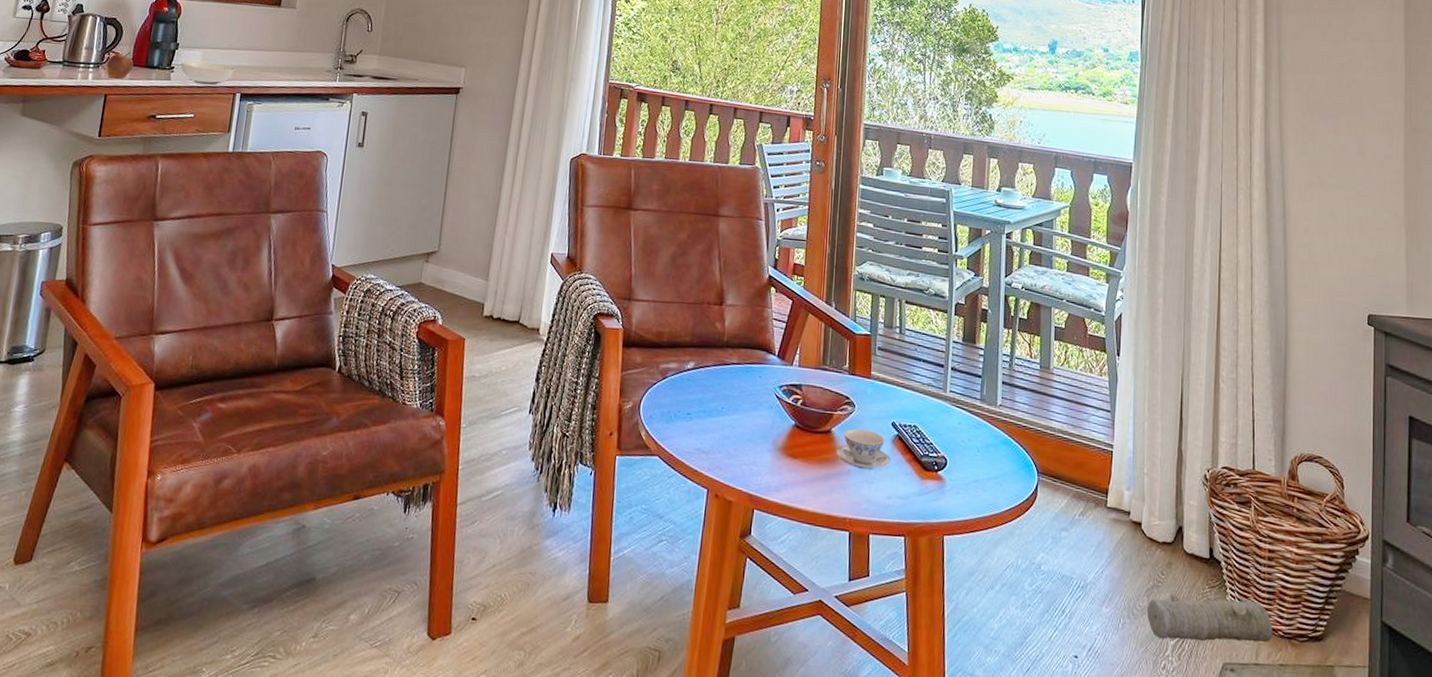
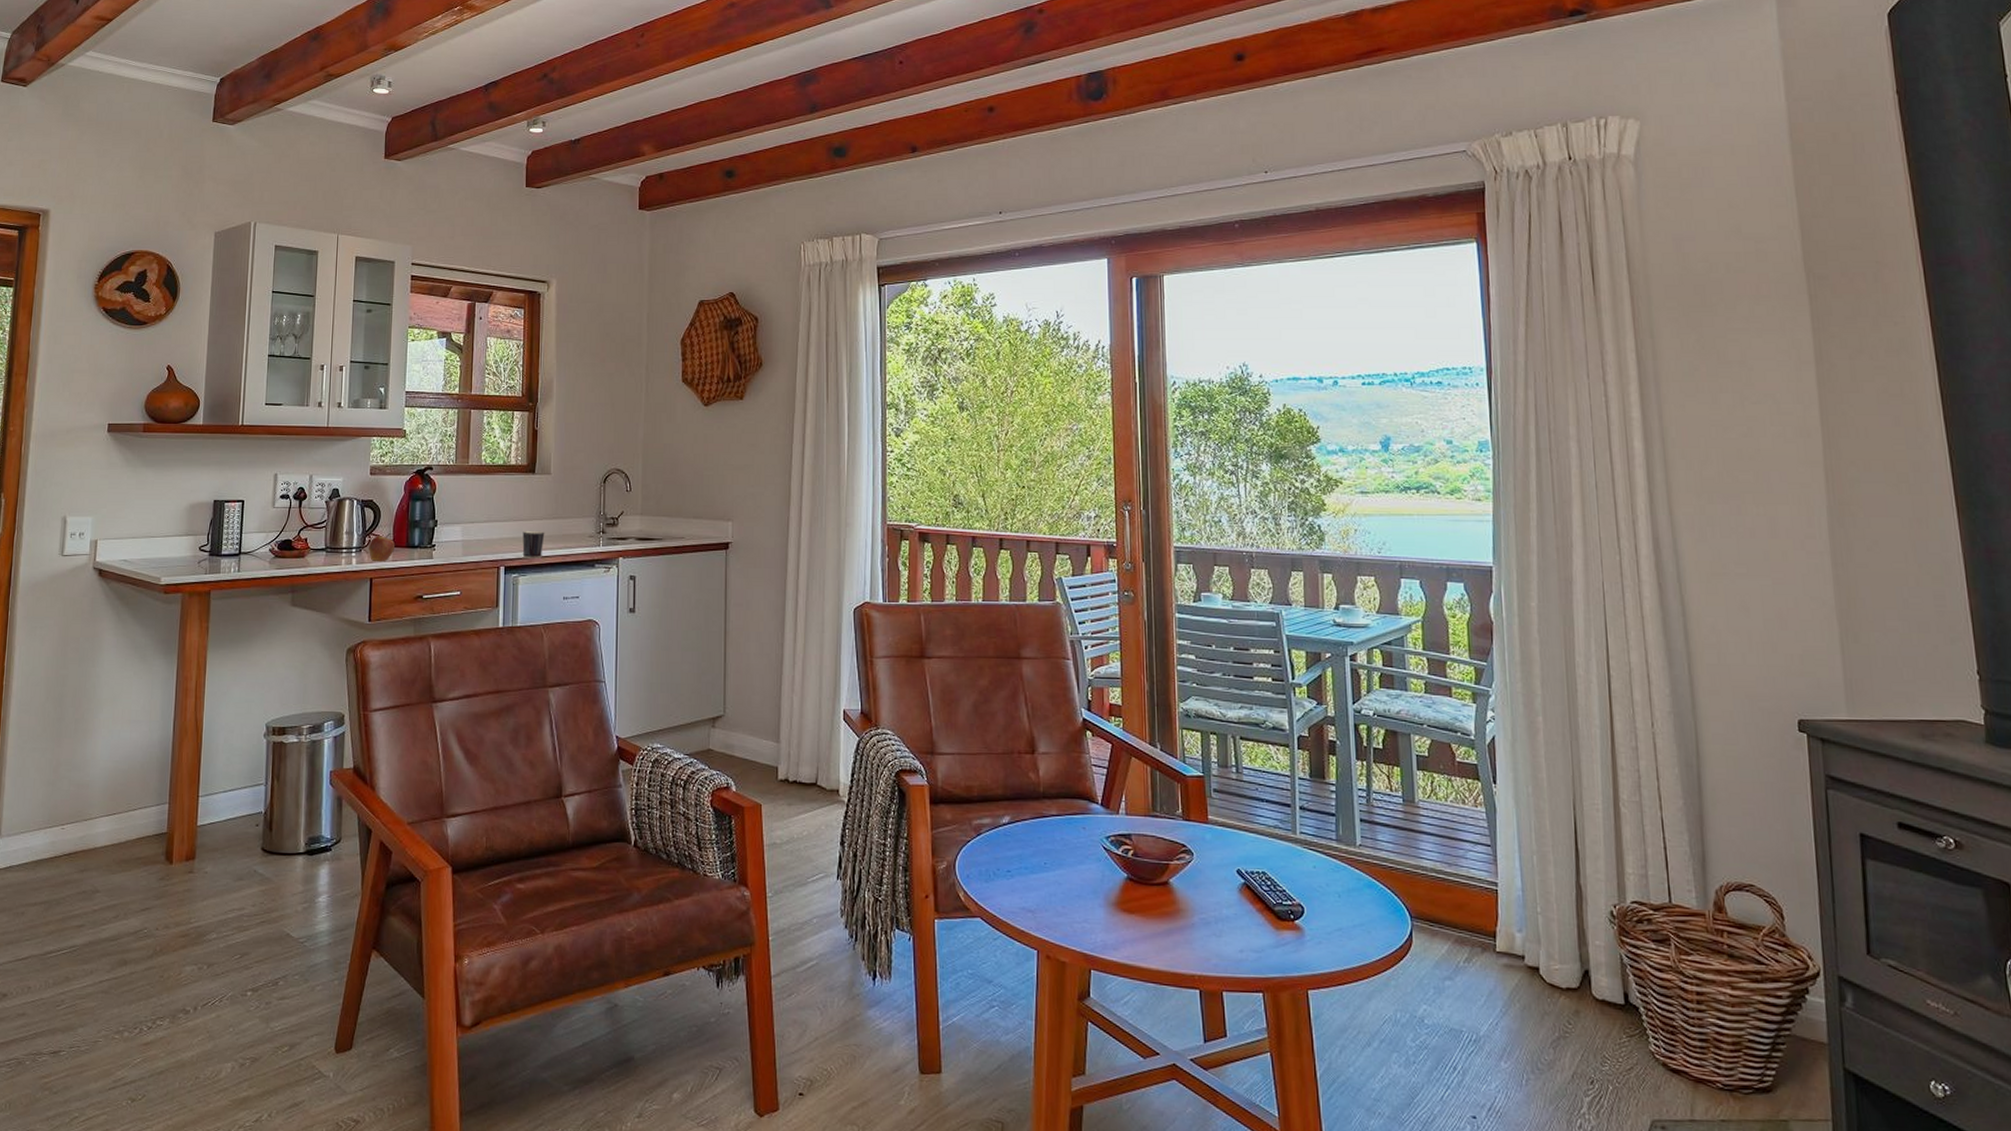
bowl: present [181,61,236,86] -> none [442,537,497,561]
mug: none [259,60,284,89] -> present [522,530,545,560]
teacup: present [836,428,891,471] -> none [1177,878,1240,923]
decorative log: present [1146,593,1273,643] -> none [1553,1044,1710,1097]

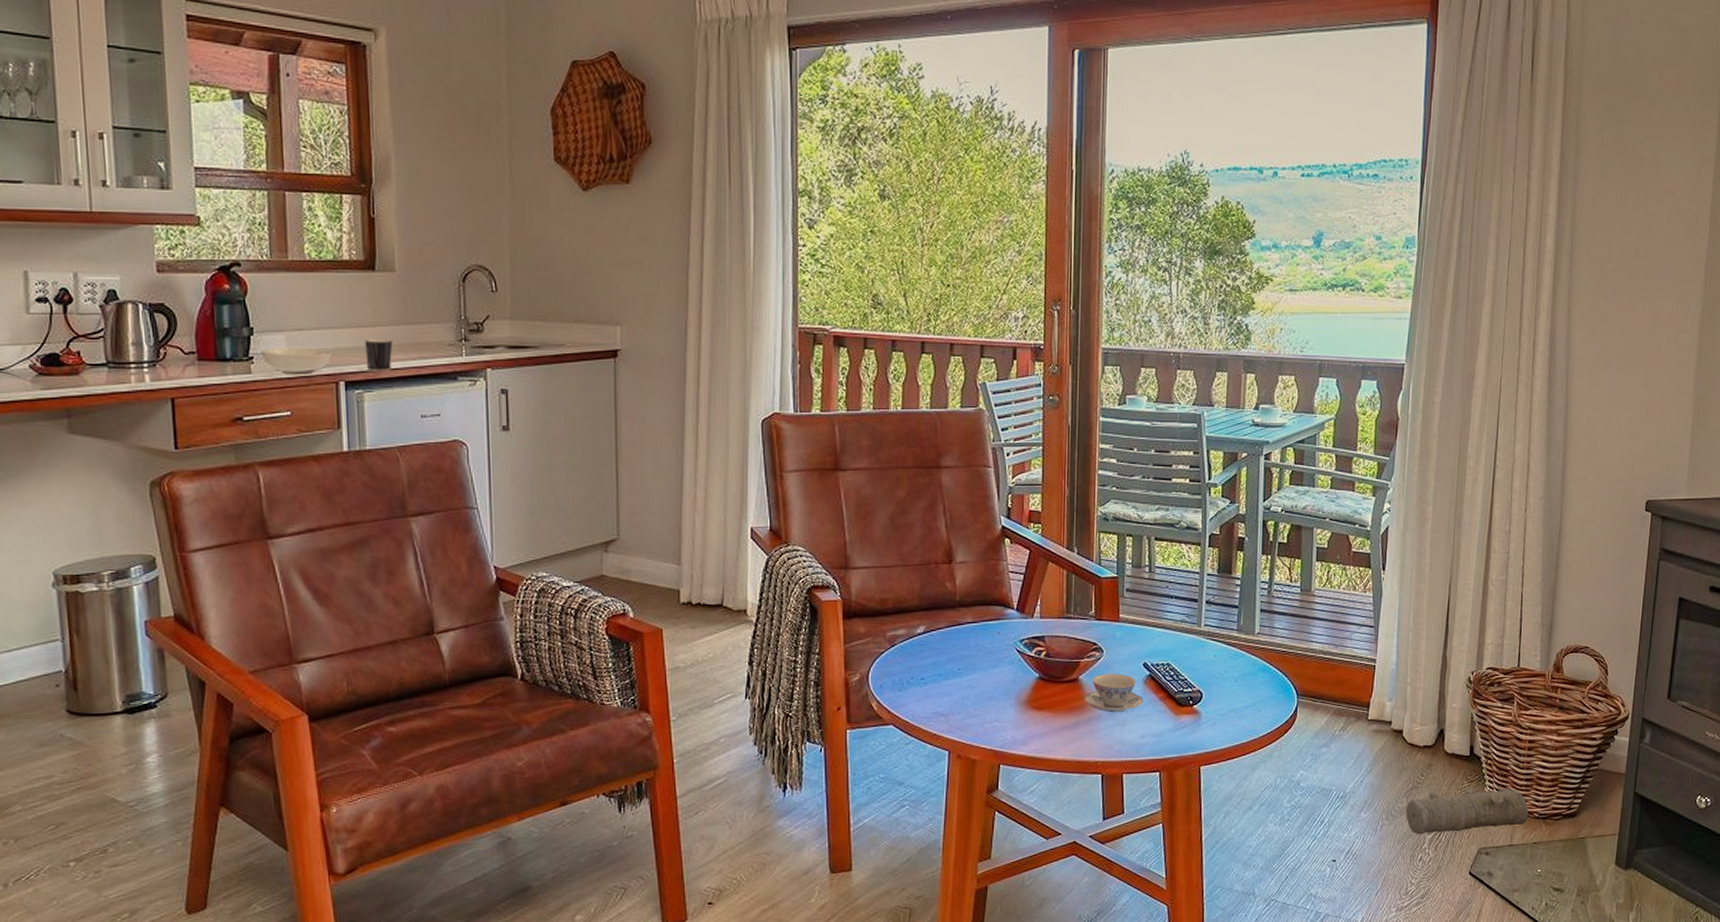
fruit: present [368,533,395,562] -> none [164,344,200,379]
bowl: none [442,537,497,561] -> present [261,347,333,376]
teacup: none [1177,878,1240,923] -> present [1085,673,1144,713]
decorative log: none [1553,1044,1710,1097] -> present [1405,789,1529,835]

